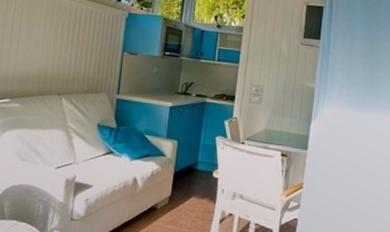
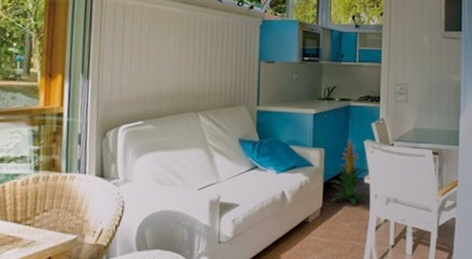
indoor plant: none [180,133,217,196] -> present [330,139,370,204]

